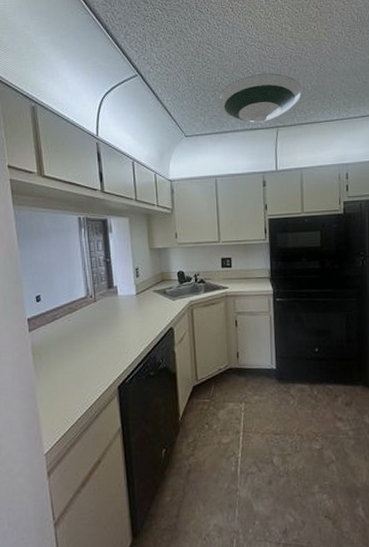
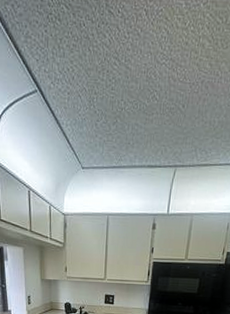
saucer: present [217,73,302,123] -> none [118,101,208,160]

